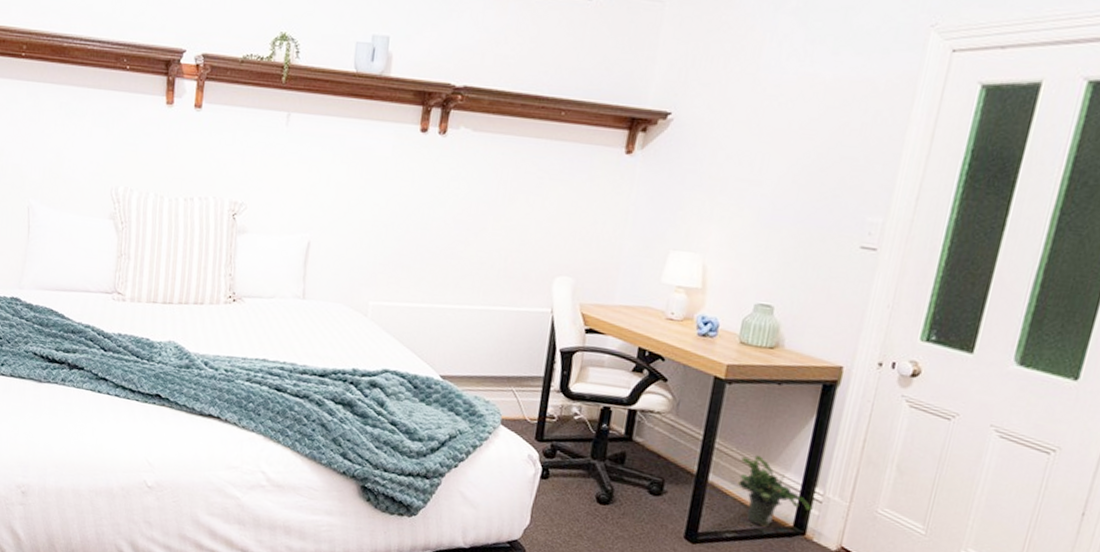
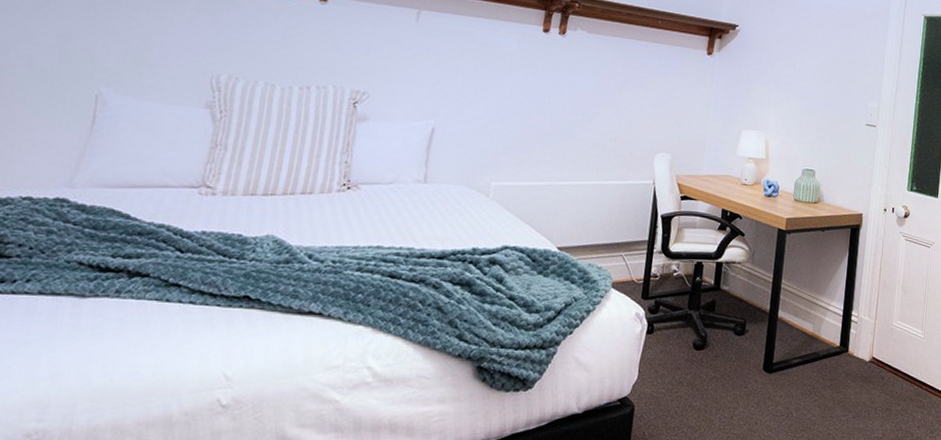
potted plant: present [737,455,813,527] -> none [799,290,851,350]

